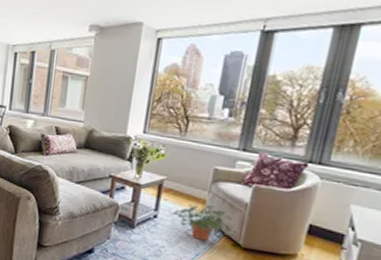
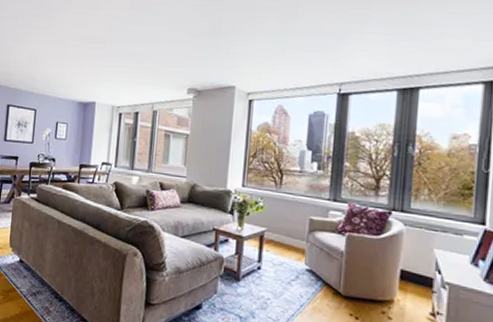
potted plant: present [173,204,237,241] -> none [275,254,336,291]

